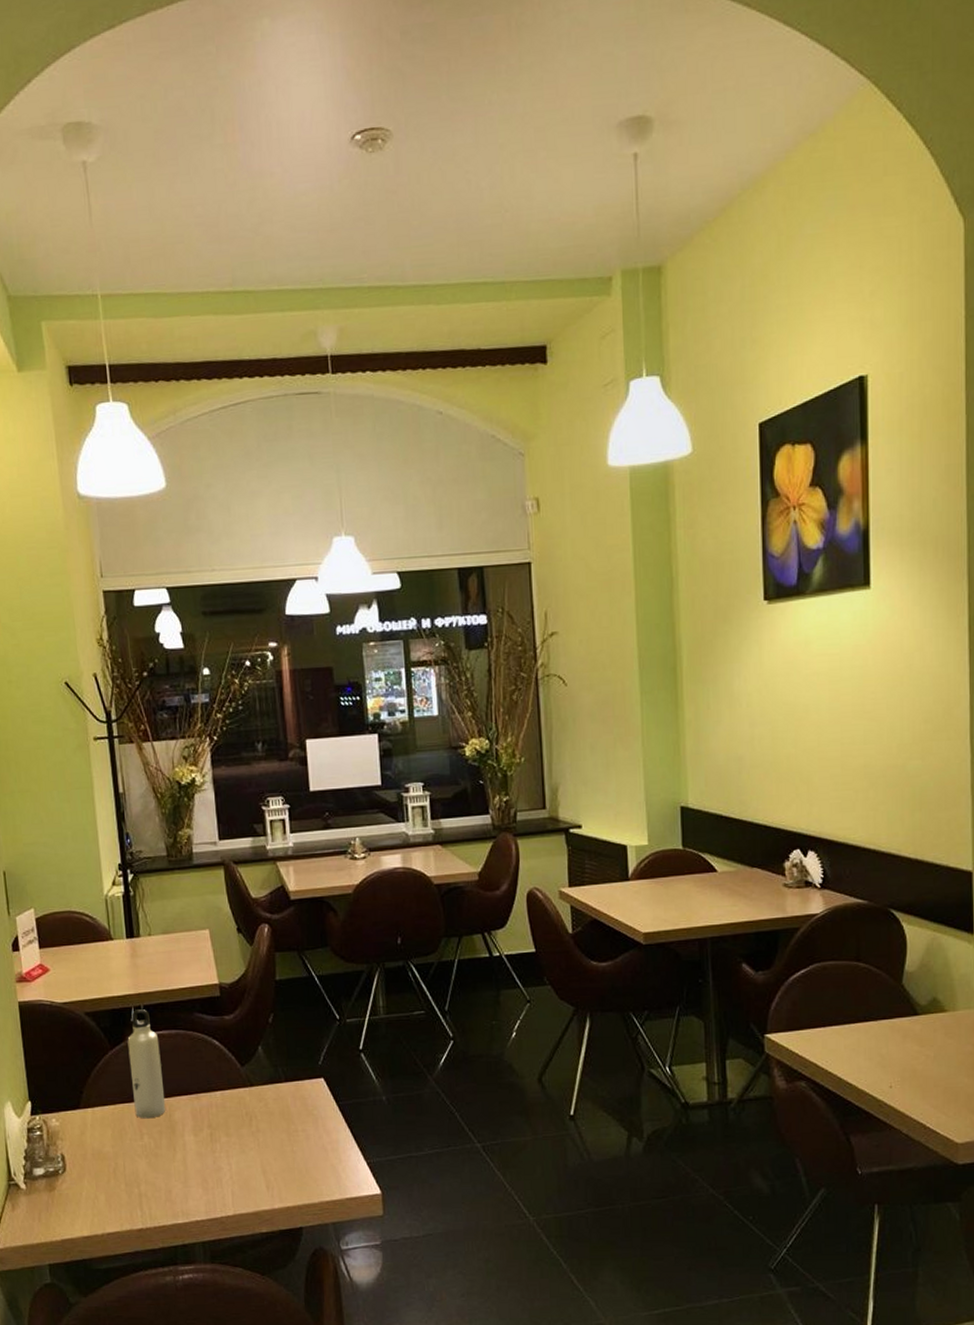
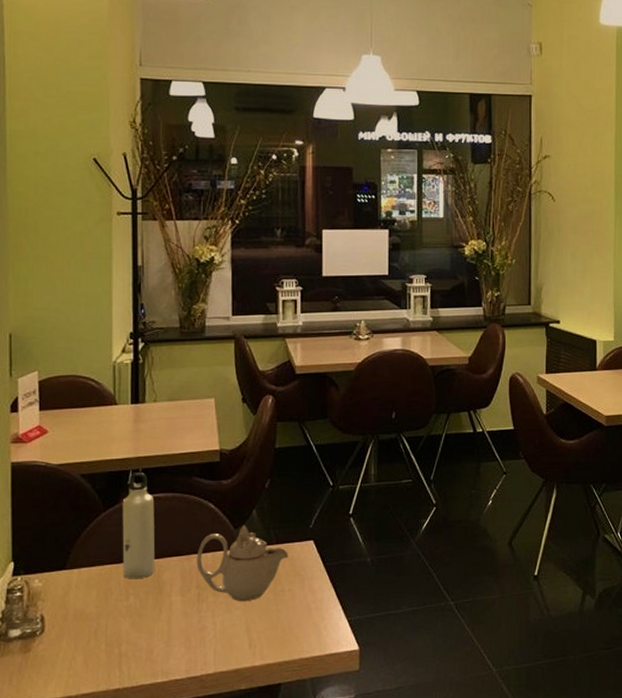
teapot: none [205,1062,299,1141] -> present [196,525,288,601]

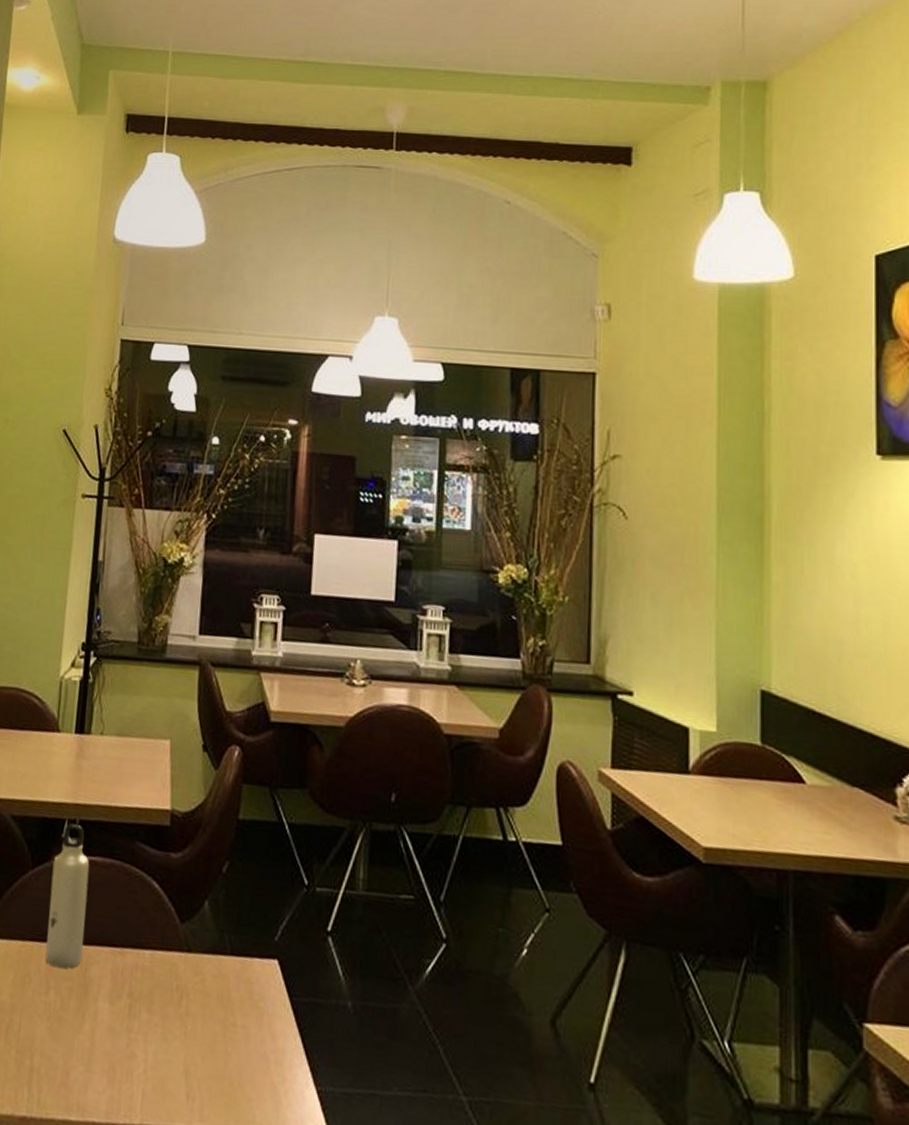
teapot: present [196,525,288,601] -> none [131,919,245,1031]

